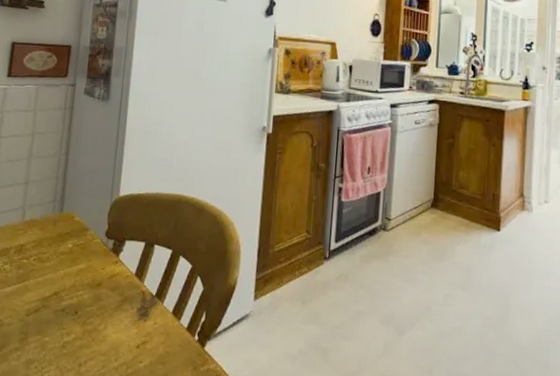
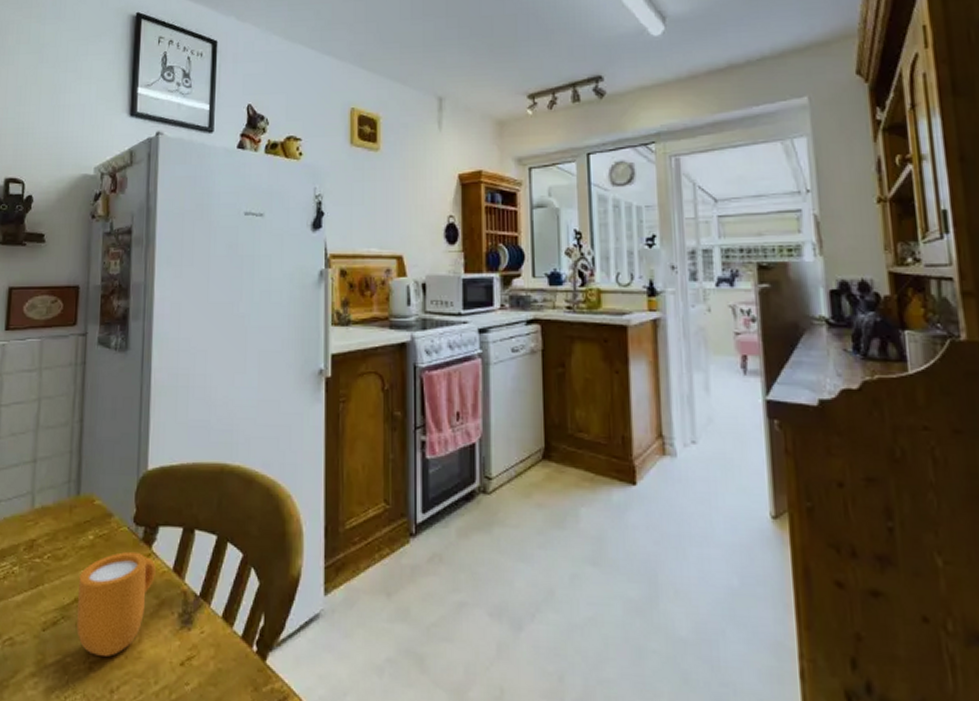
mug: none [54,258,122,338] -> present [77,551,156,657]

